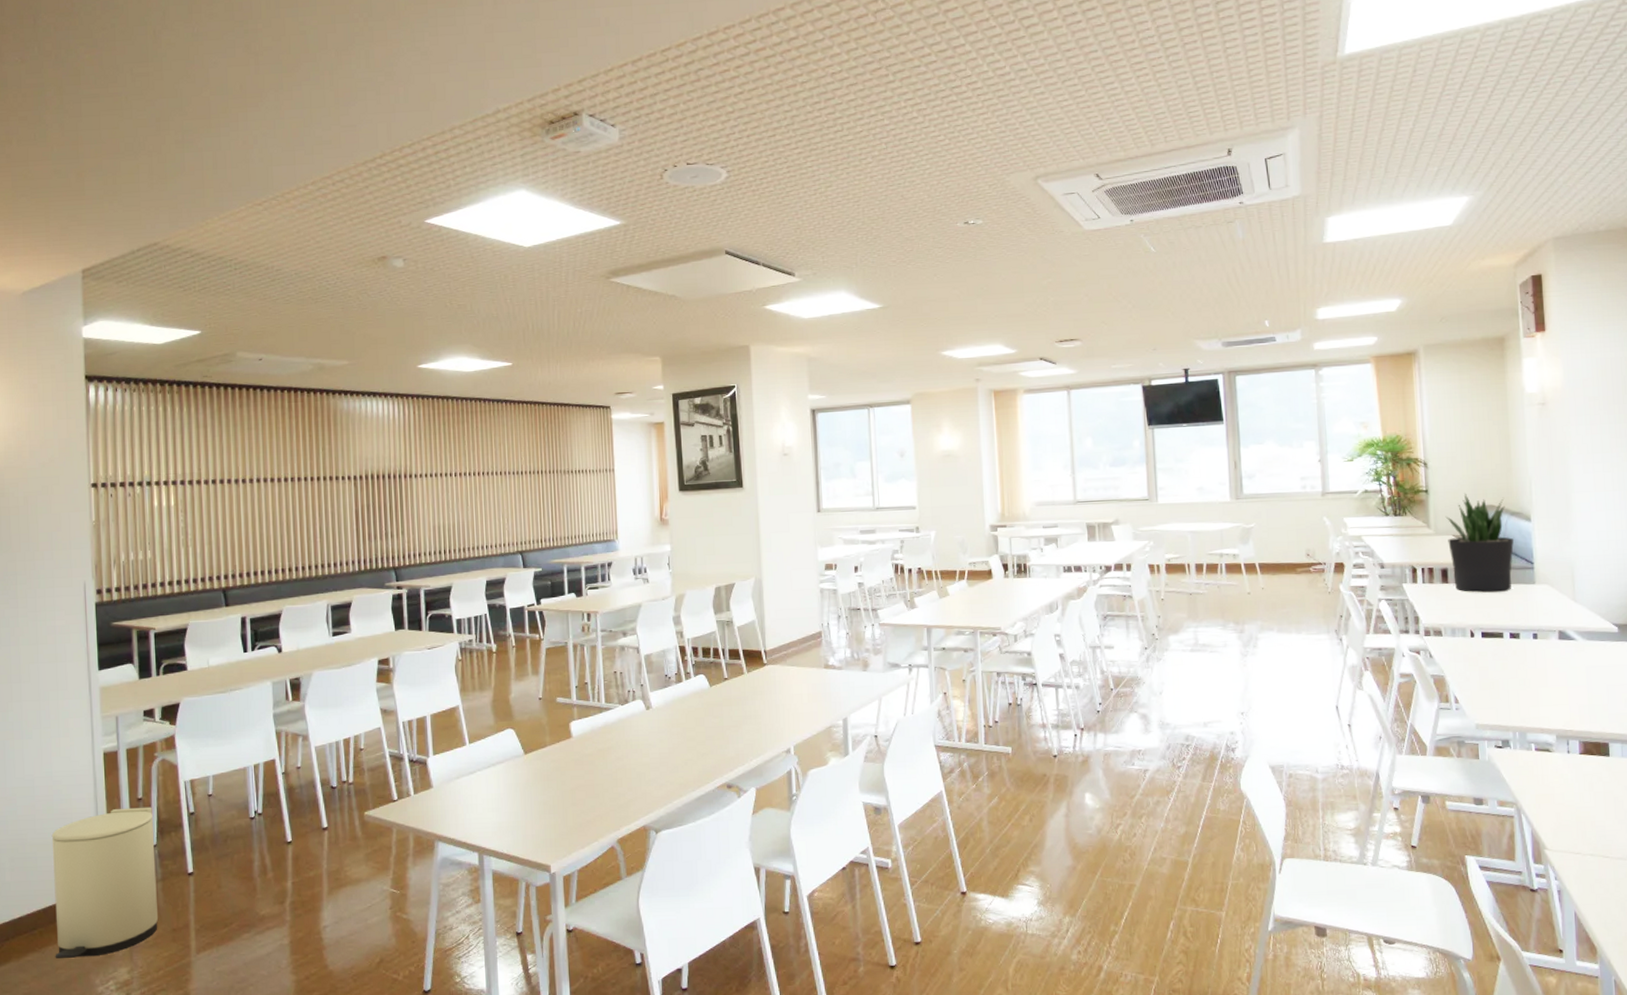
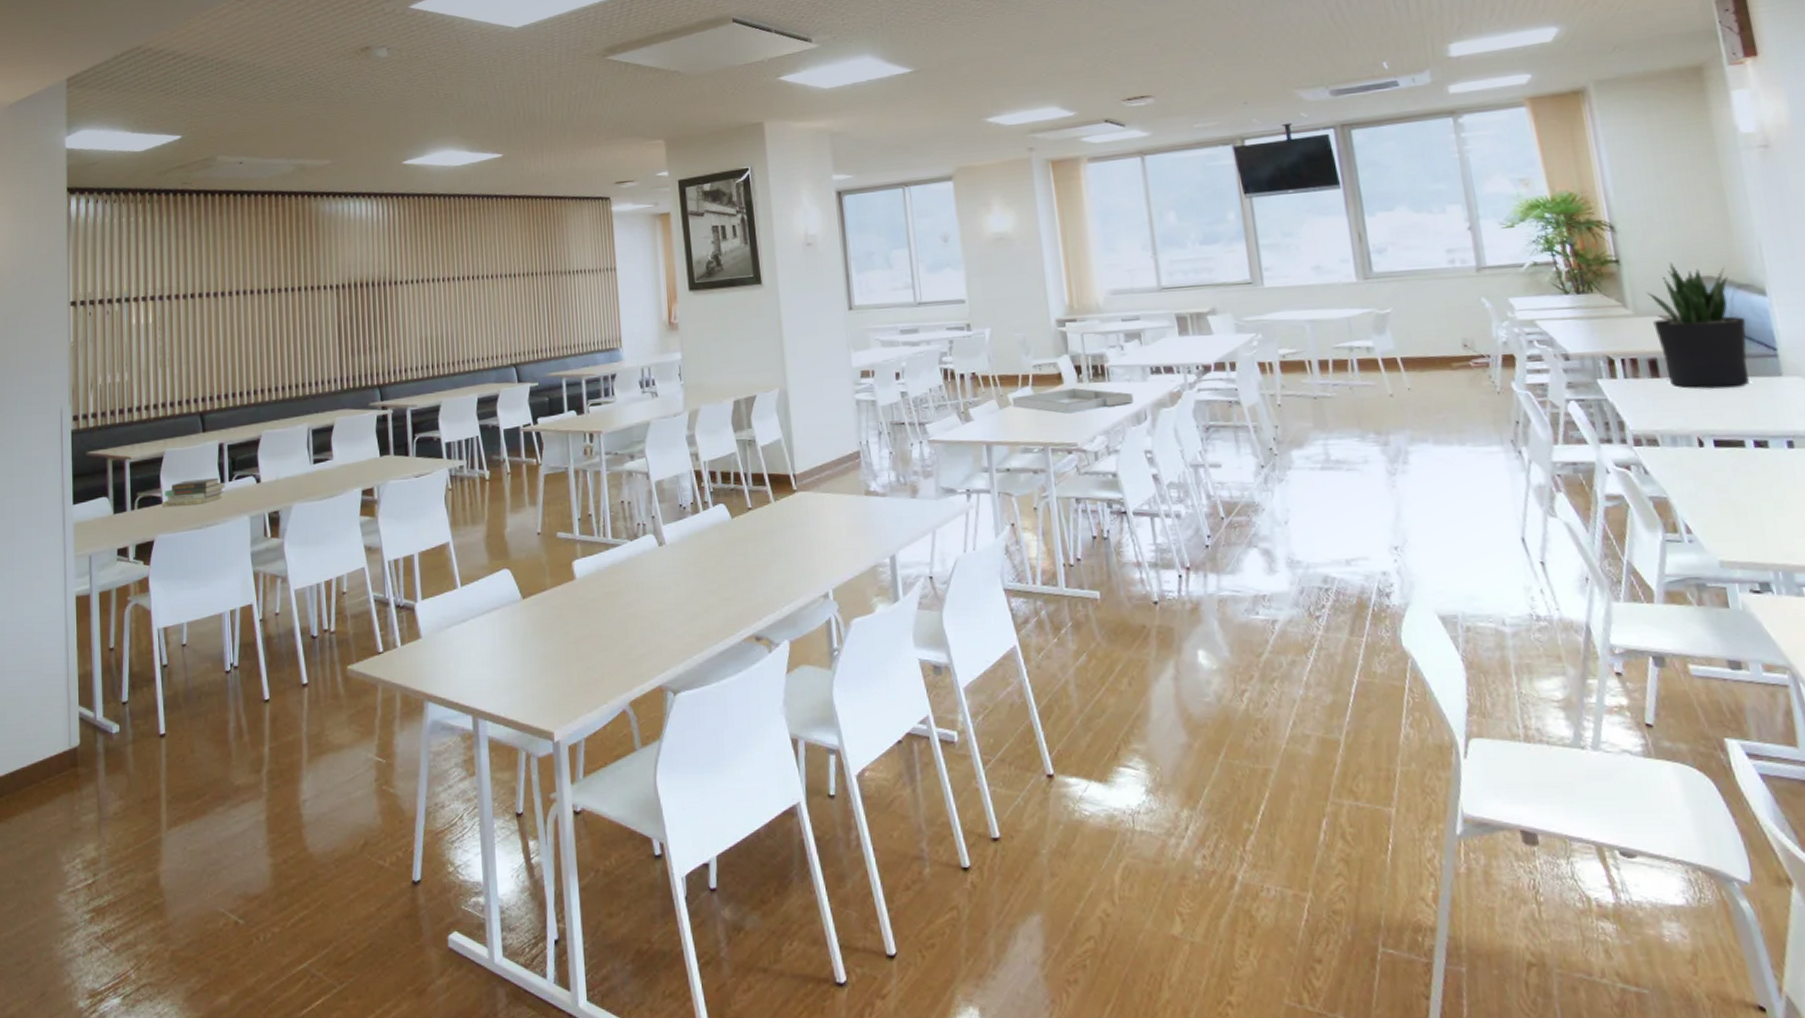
pedal bin: present [51,806,158,958] -> none [21,657,128,830]
books: none [187,648,248,674] -> present [162,478,225,508]
tray: none [949,582,1049,603] -> present [1011,388,1134,414]

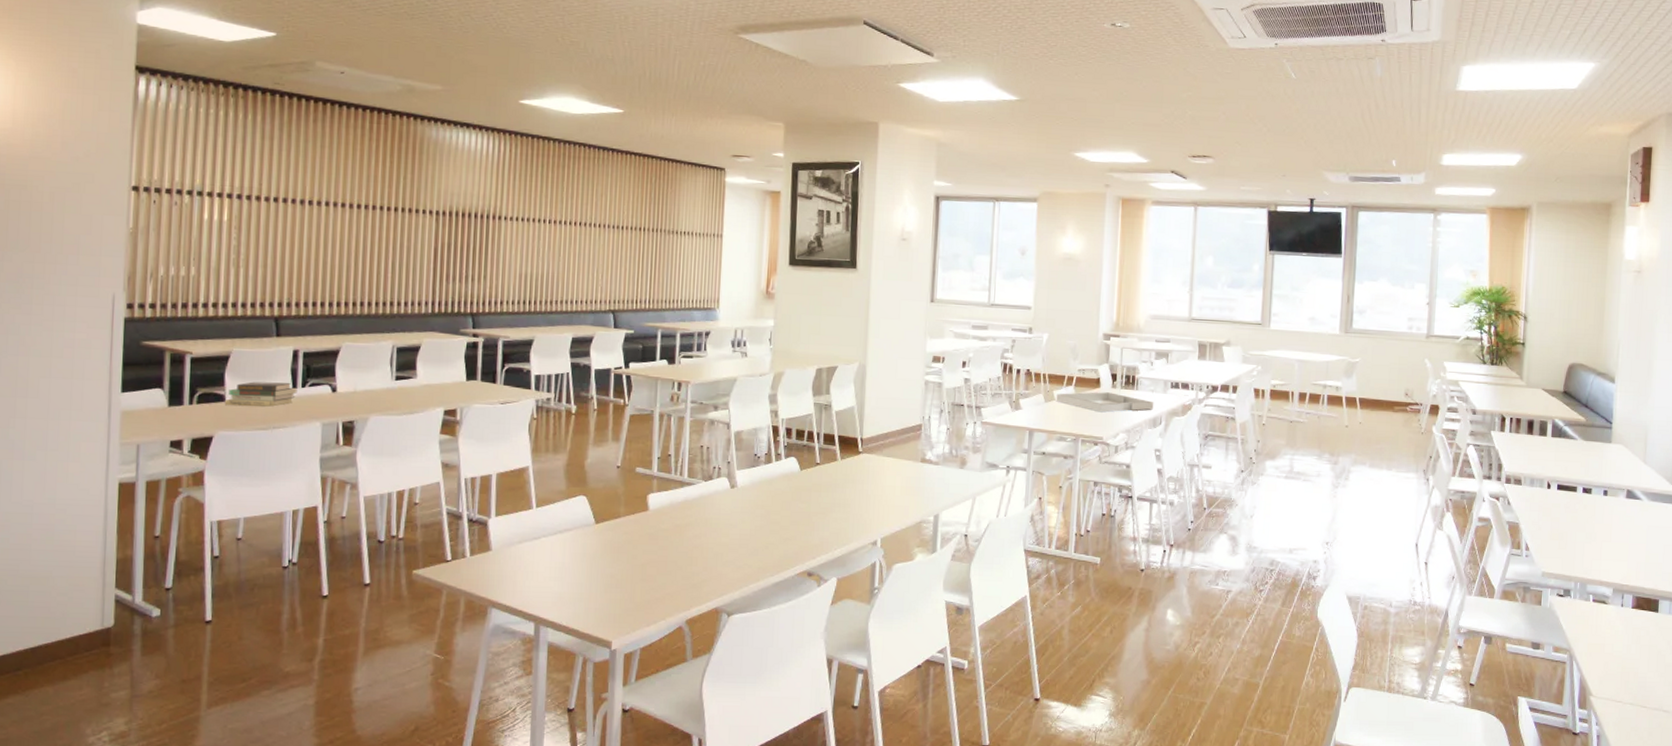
planter: present [1646,262,1749,390] -> none [1537,349,1597,449]

